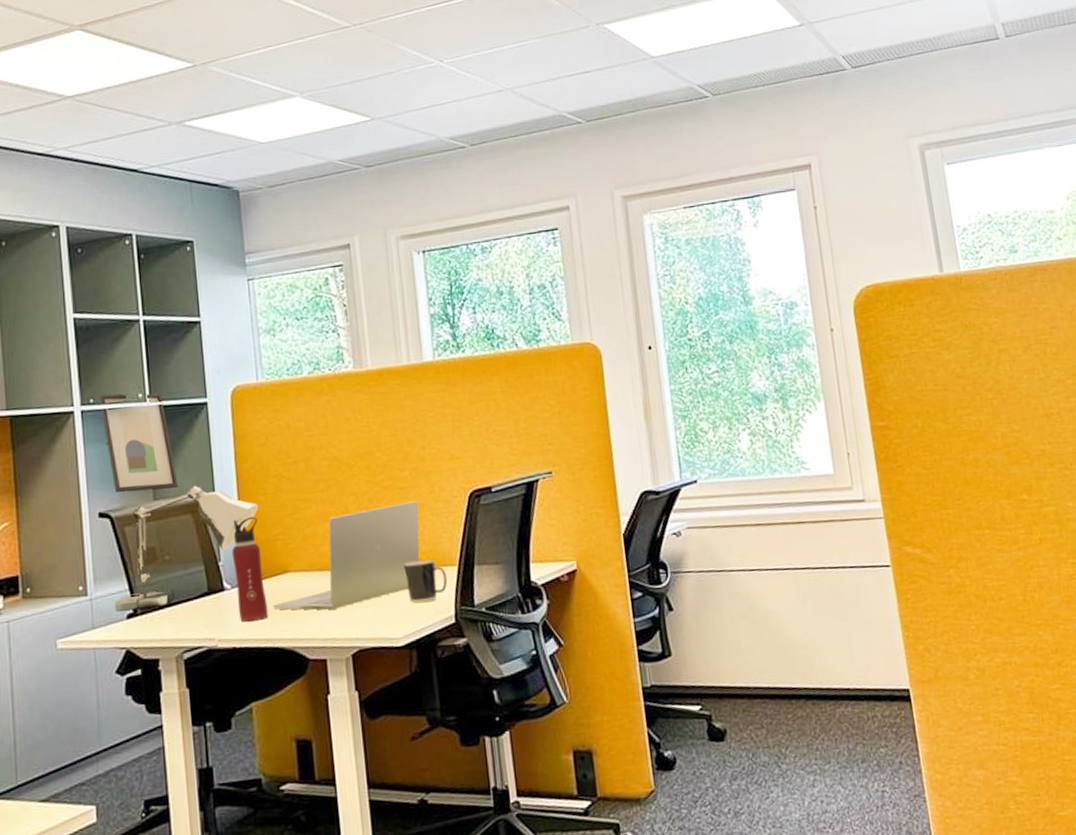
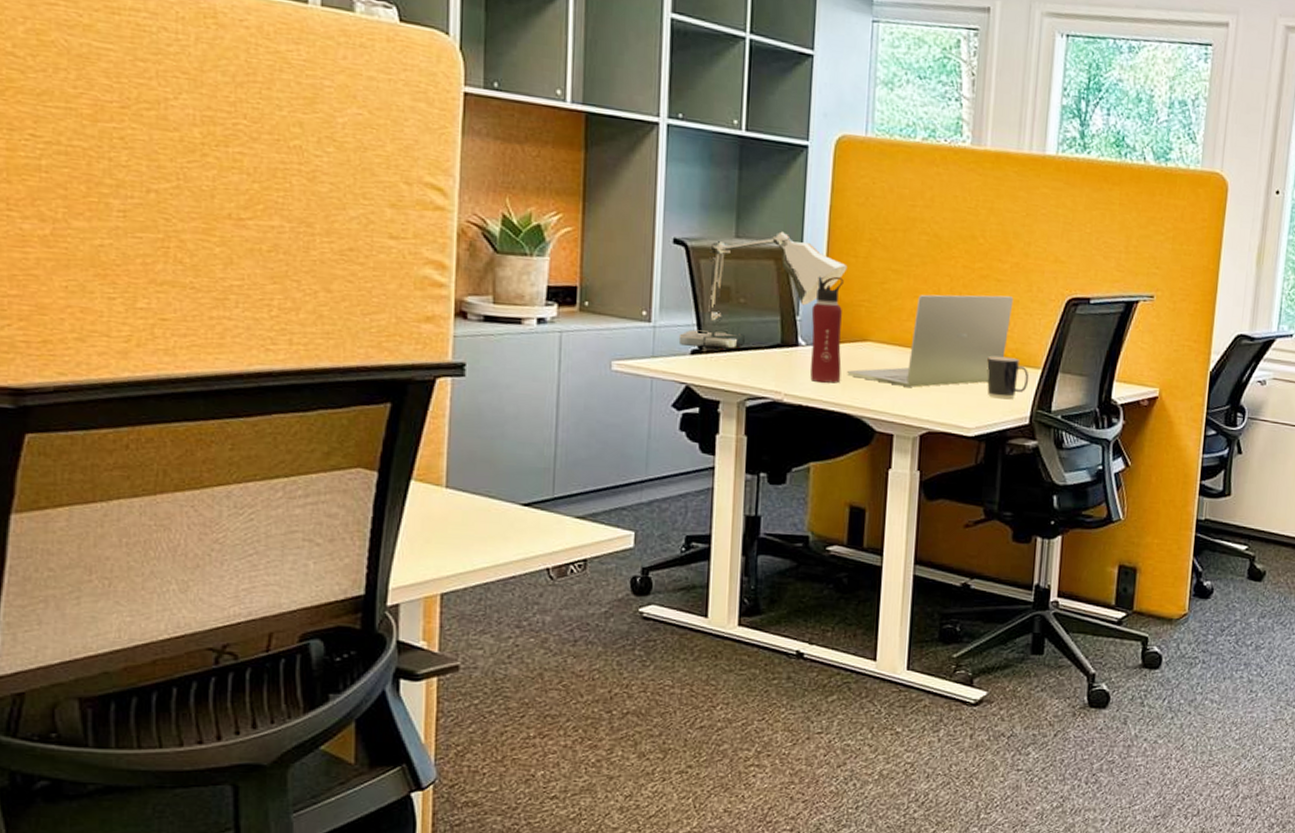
picture frame: present [99,393,179,492] -> none [689,112,765,229]

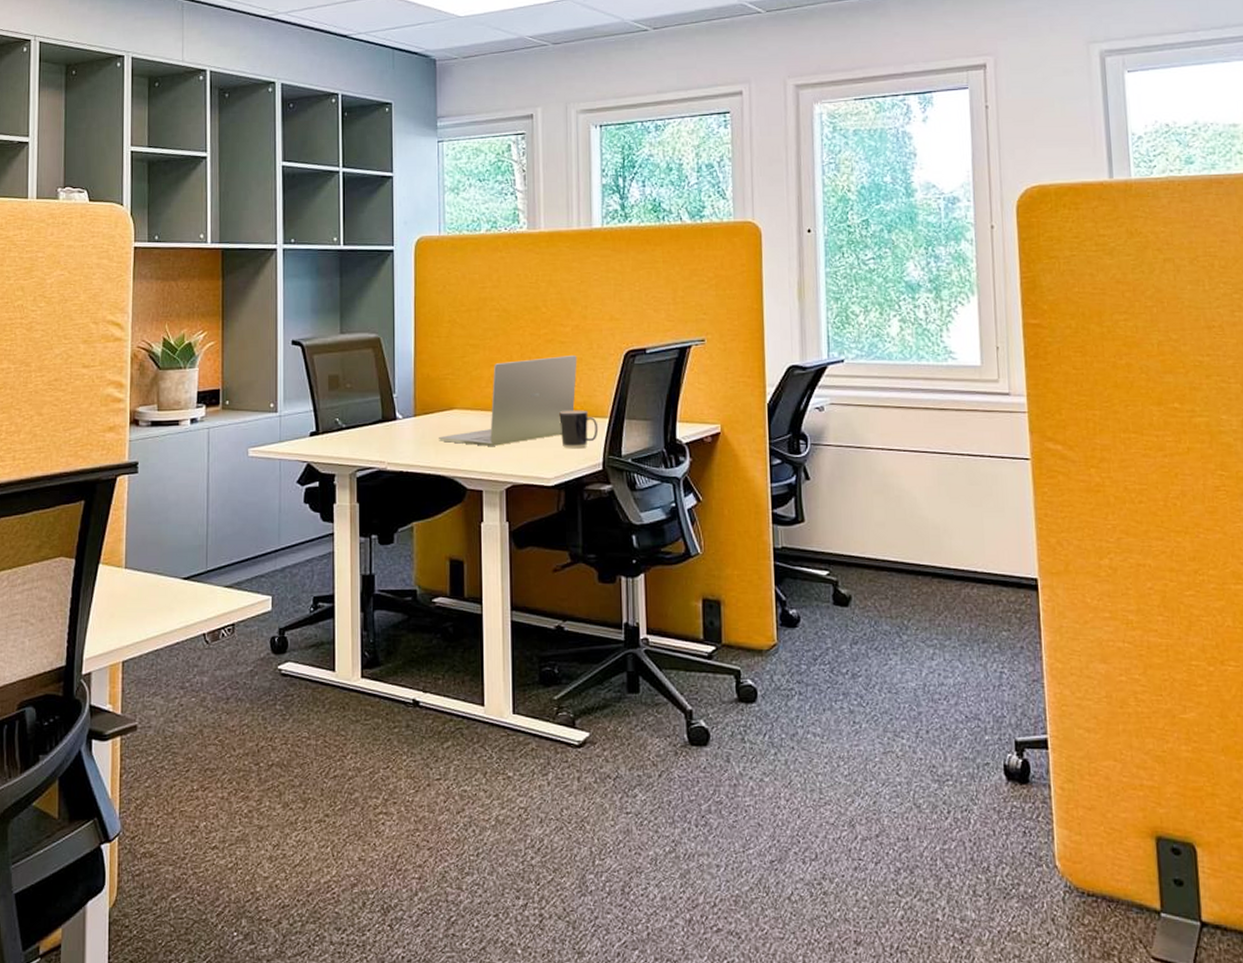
desk lamp: present [678,231,848,350] -> none [299,323,433,429]
water bottle: present [810,276,844,383] -> none [405,356,434,450]

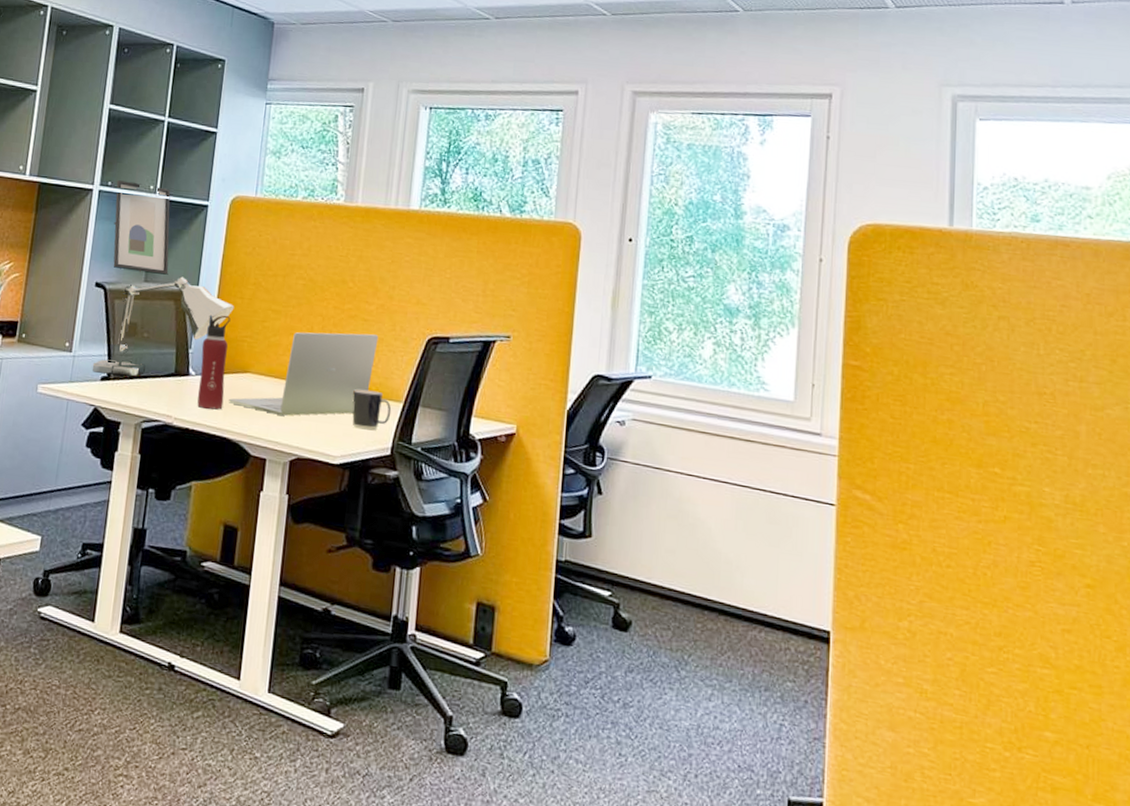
picture frame: none [299,236,363,326] -> present [113,180,171,275]
desk lamp: none [299,323,433,429] -> present [91,276,235,377]
water bottle: none [405,356,434,450] -> present [197,314,231,410]

